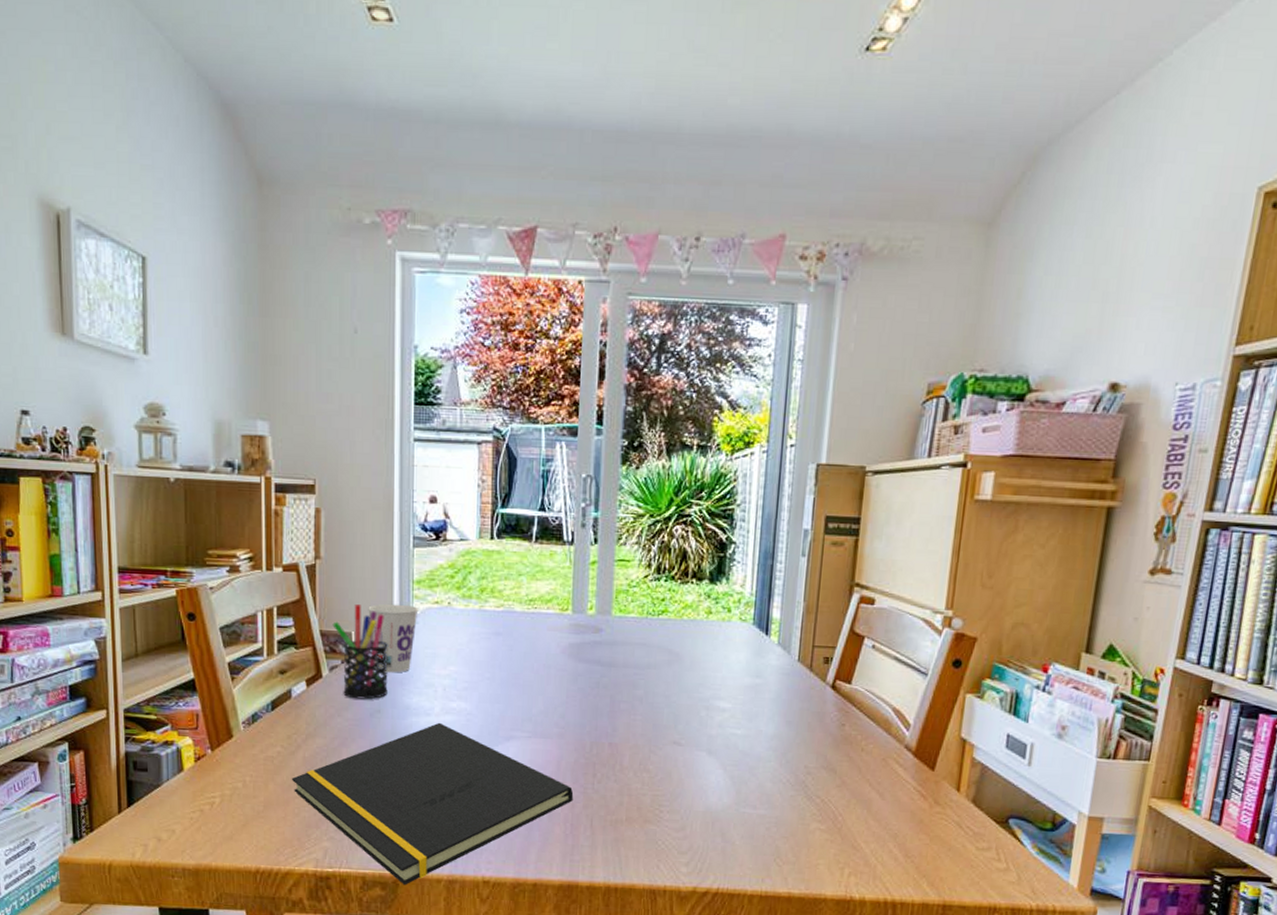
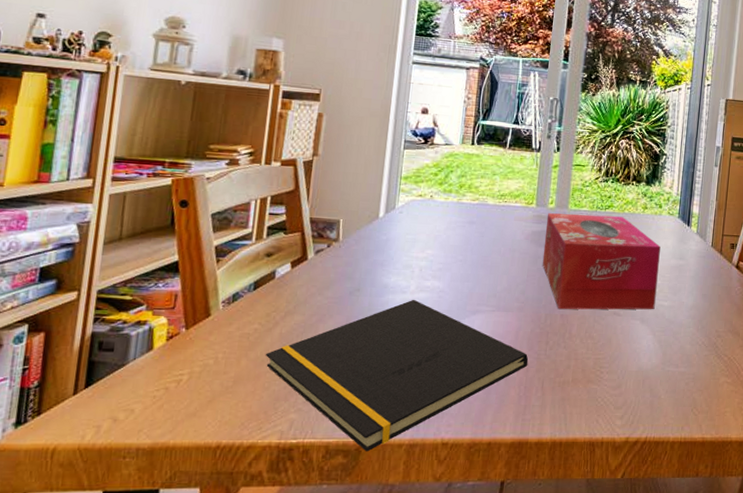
pen holder: present [332,604,388,700] -> none [322,196,373,279]
cup: present [368,603,419,673] -> none [357,195,404,256]
tissue box: none [583,621,731,739] -> present [542,213,661,310]

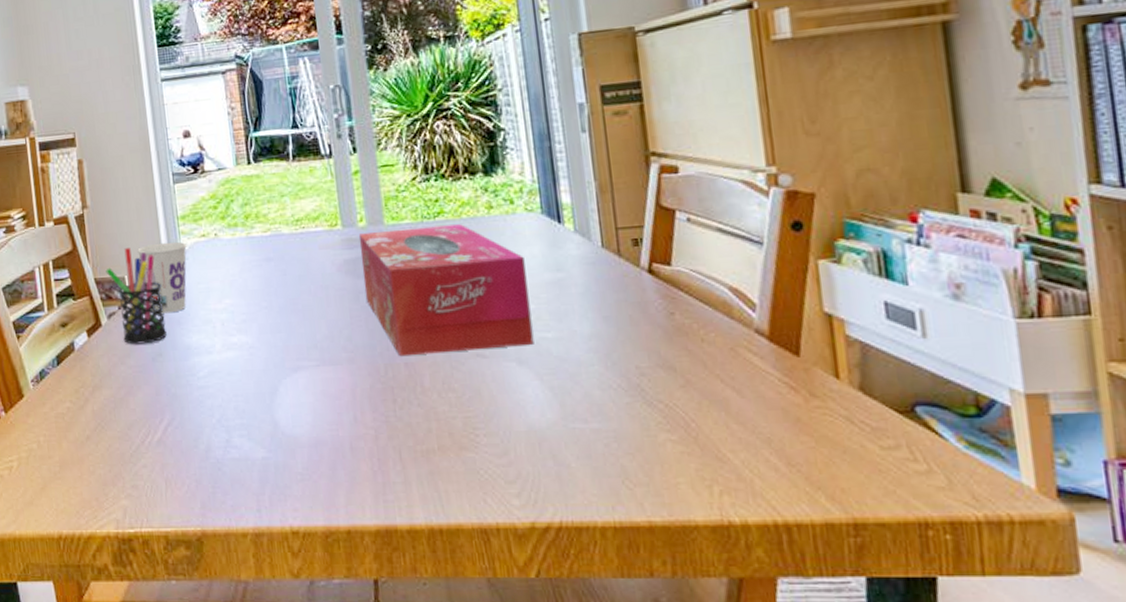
notepad: present [265,299,529,452] -> none [83,359,376,543]
pen holder: none [322,196,373,279] -> present [105,248,167,345]
cup: none [357,195,404,256] -> present [137,241,187,314]

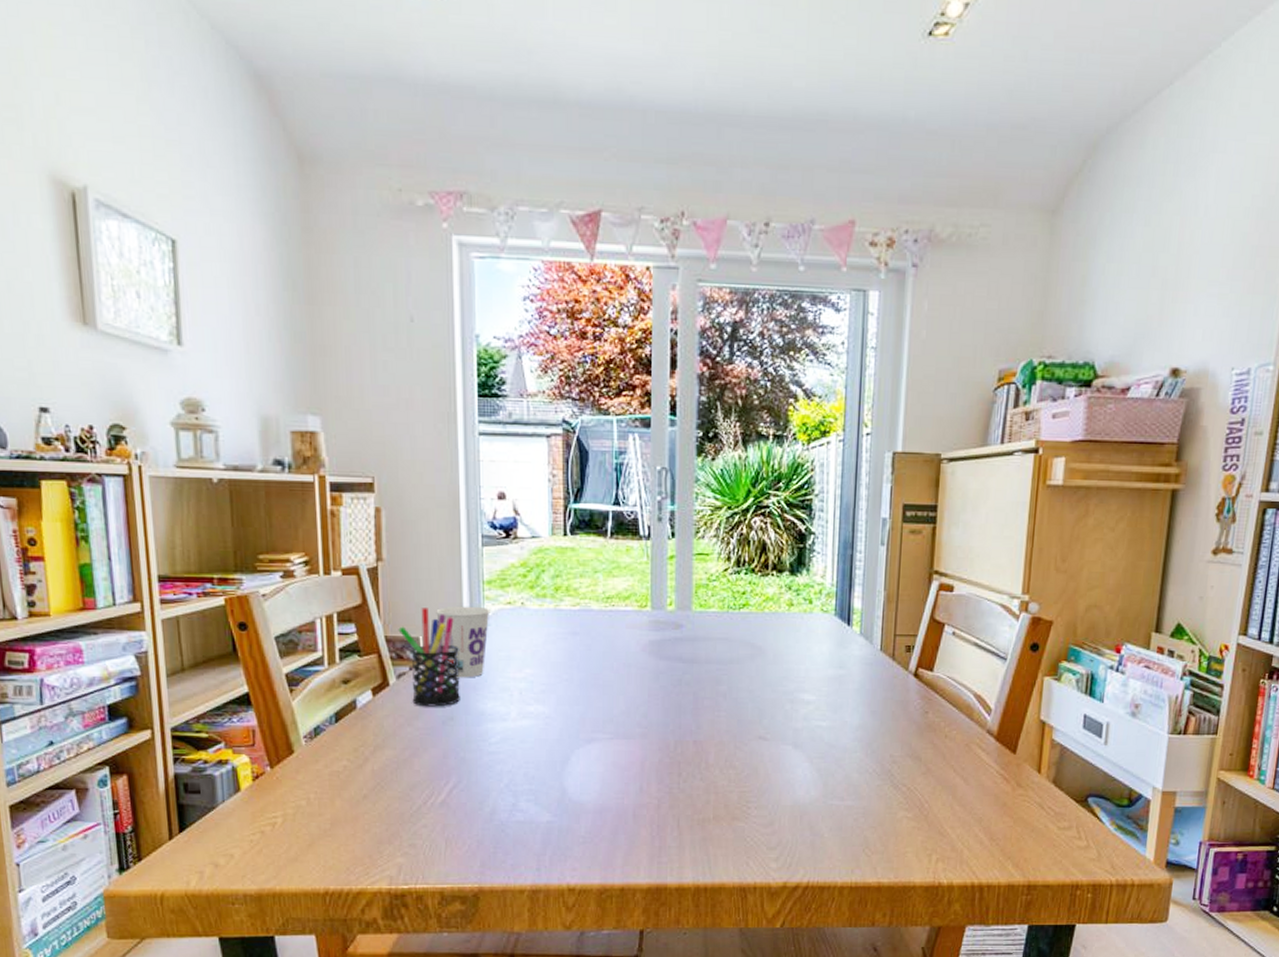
tissue box: present [358,224,534,357] -> none [665,616,814,735]

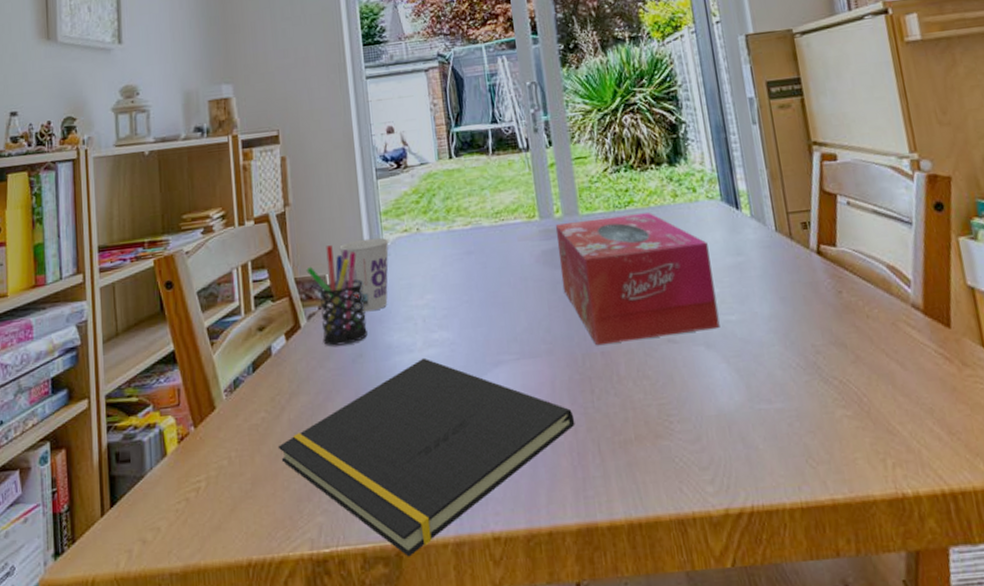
notepad: none [359,727,659,898] -> present [278,357,575,557]
tissue box: none [665,616,814,735] -> present [555,212,720,346]

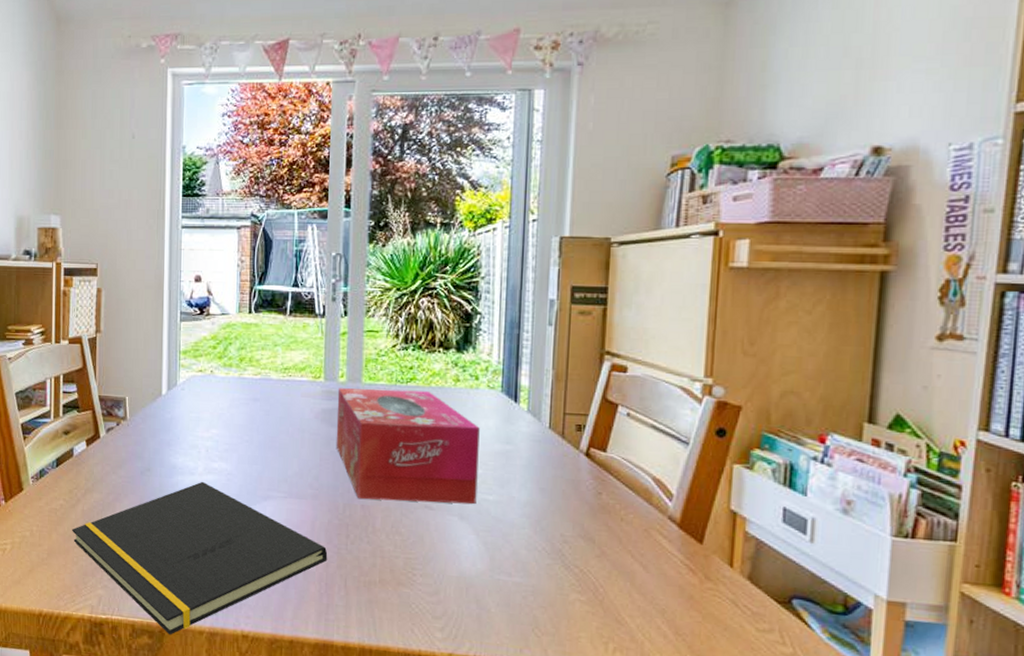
pen holder: present [306,245,368,346] -> none [109,373,157,459]
cup: present [339,237,389,312] -> none [140,372,185,435]

